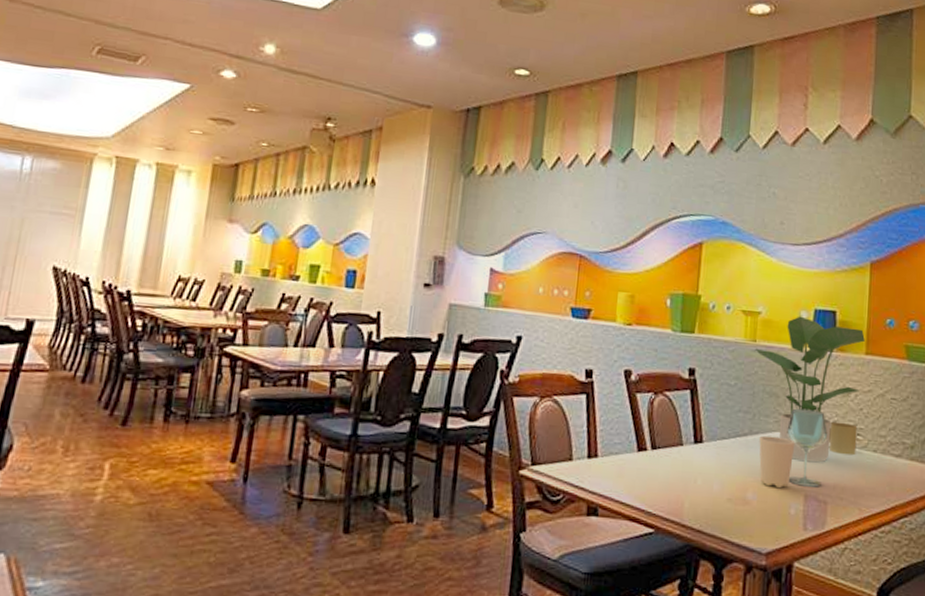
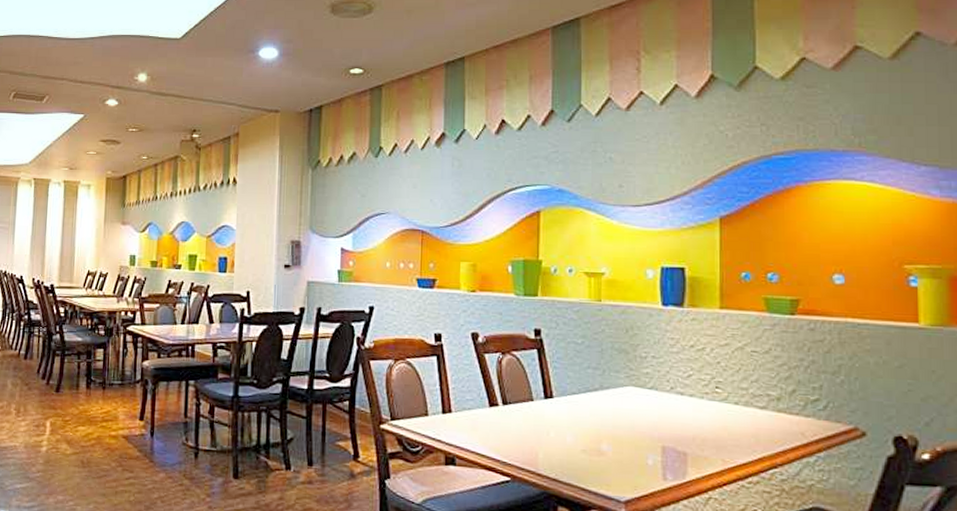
potted plant: present [754,316,865,463] -> none [600,274,718,416]
cup: present [759,435,796,489] -> none [611,390,649,441]
wine glass: present [787,408,828,487] -> none [639,363,684,439]
cup: present [829,421,858,456] -> none [685,375,716,408]

